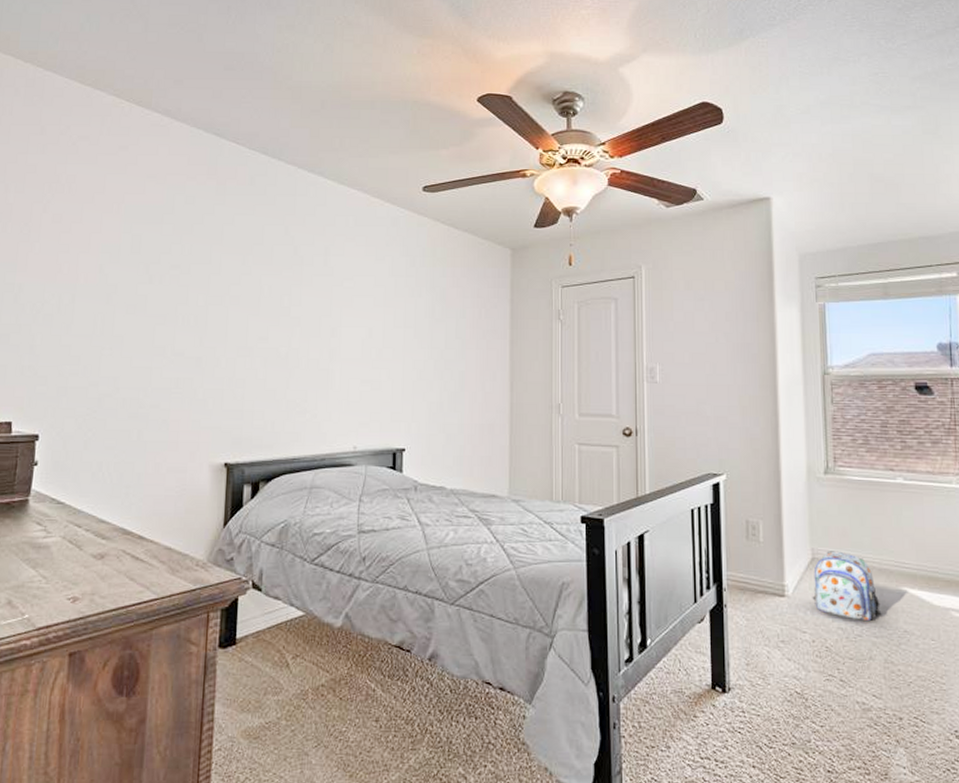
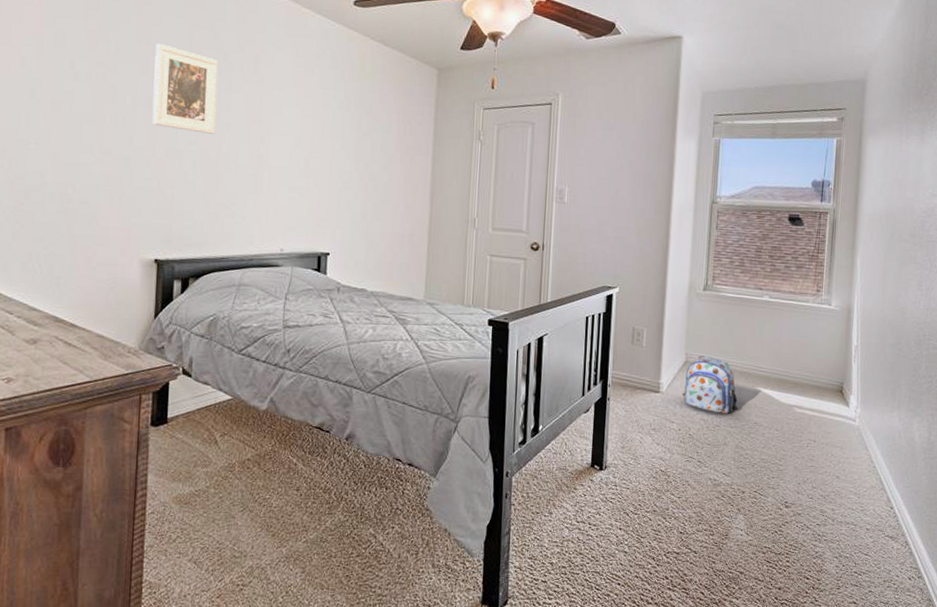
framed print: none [223,242,288,329] -> present [152,43,218,134]

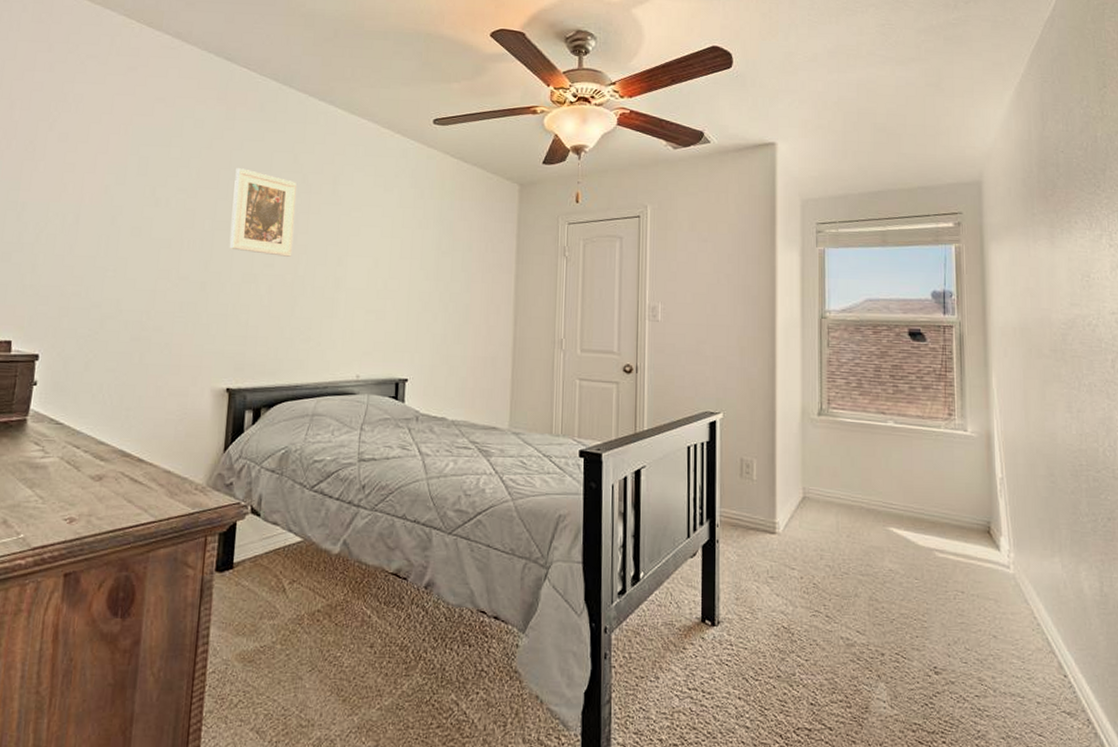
backpack: present [682,355,738,415] -> none [801,490,869,560]

